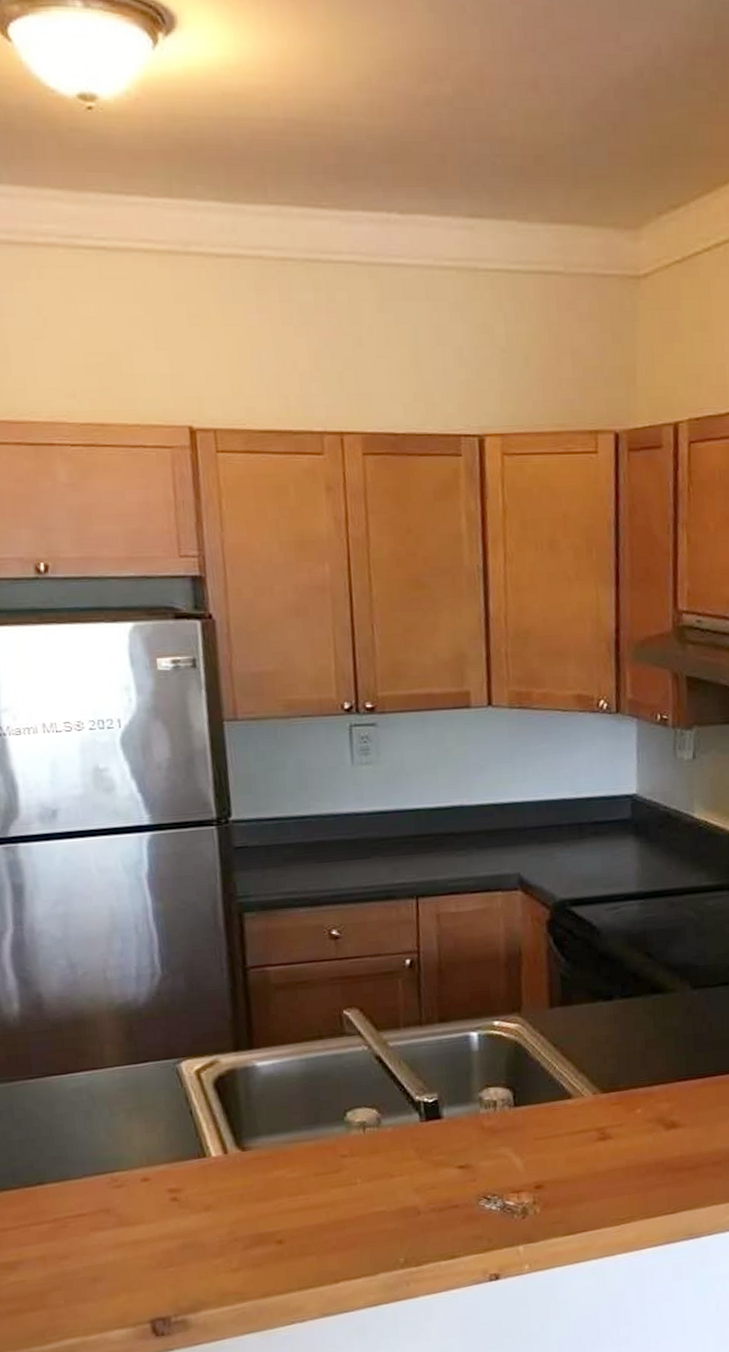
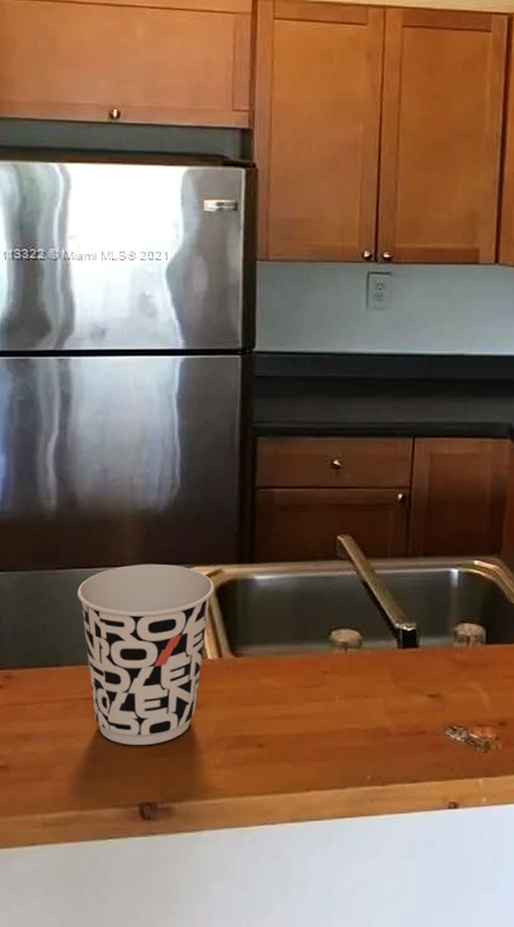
cup: none [54,1060,212,1260] -> present [77,563,215,745]

